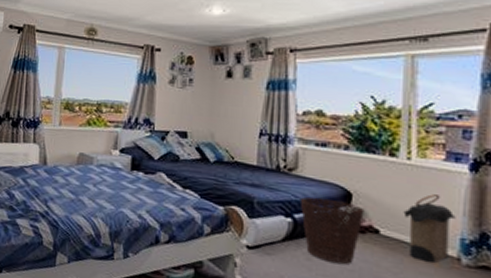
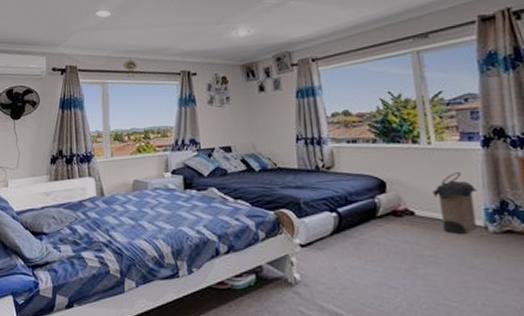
basket: present [299,197,365,265] -> none [340,189,400,249]

